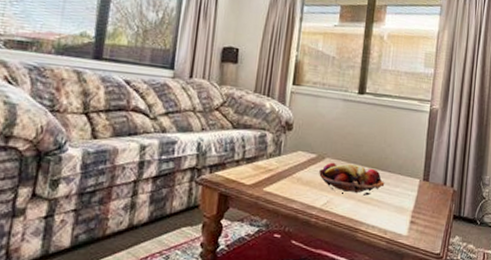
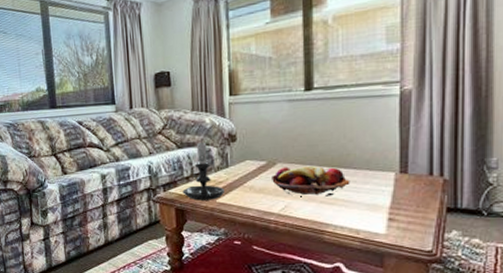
candle holder: none [230,123,273,188] -> present [182,139,224,201]

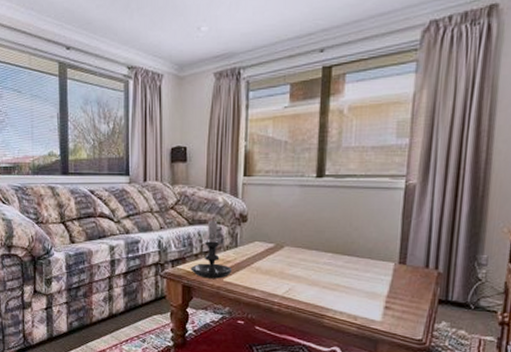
fruit basket: present [272,165,350,197] -> none [278,250,353,282]

